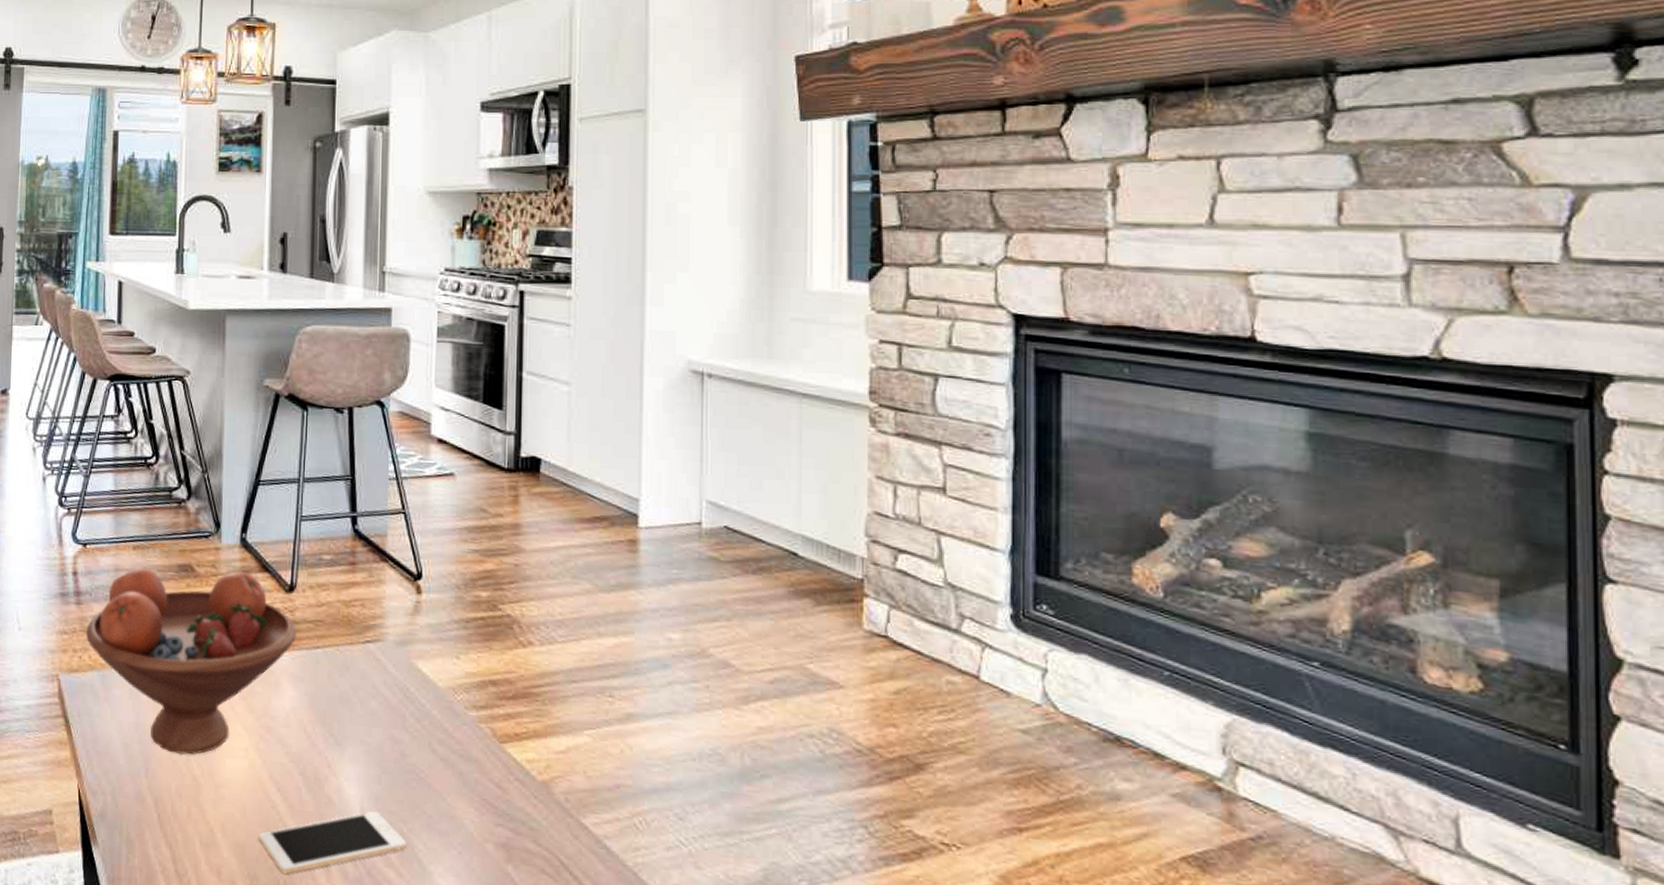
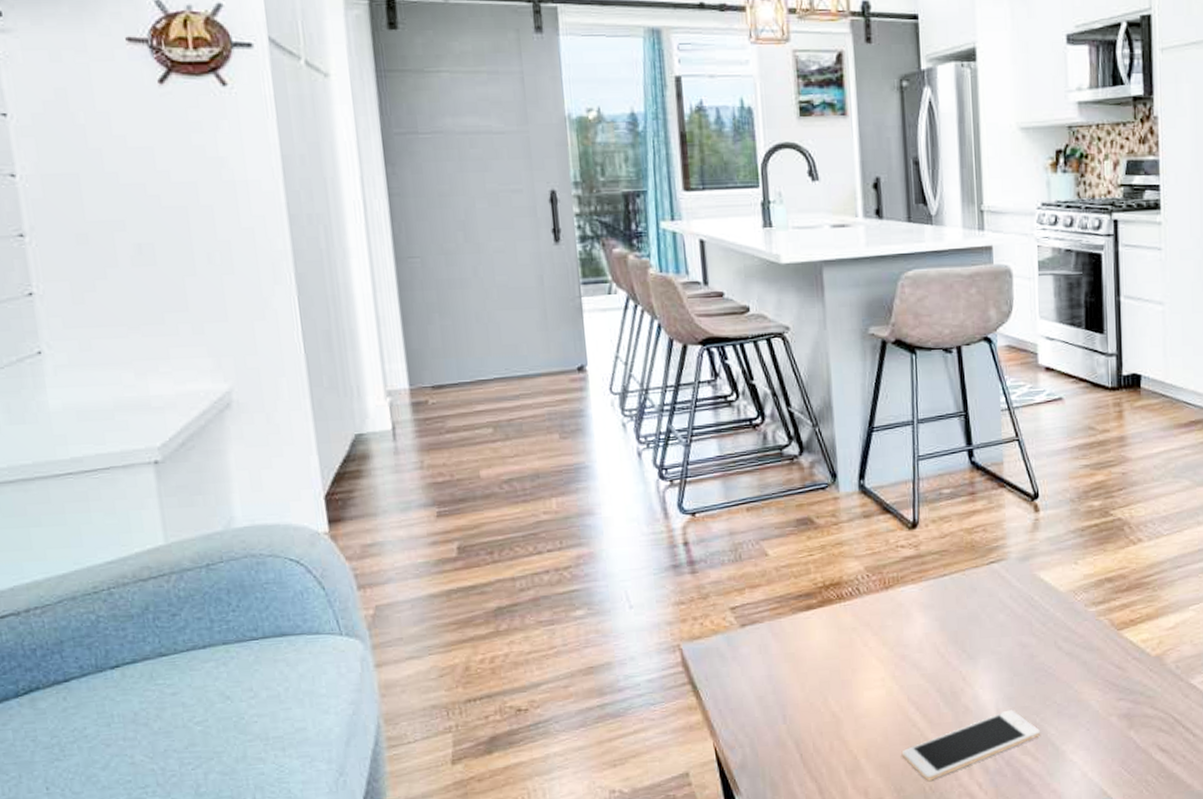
fruit bowl: present [86,567,297,755] -> none [705,517,923,696]

